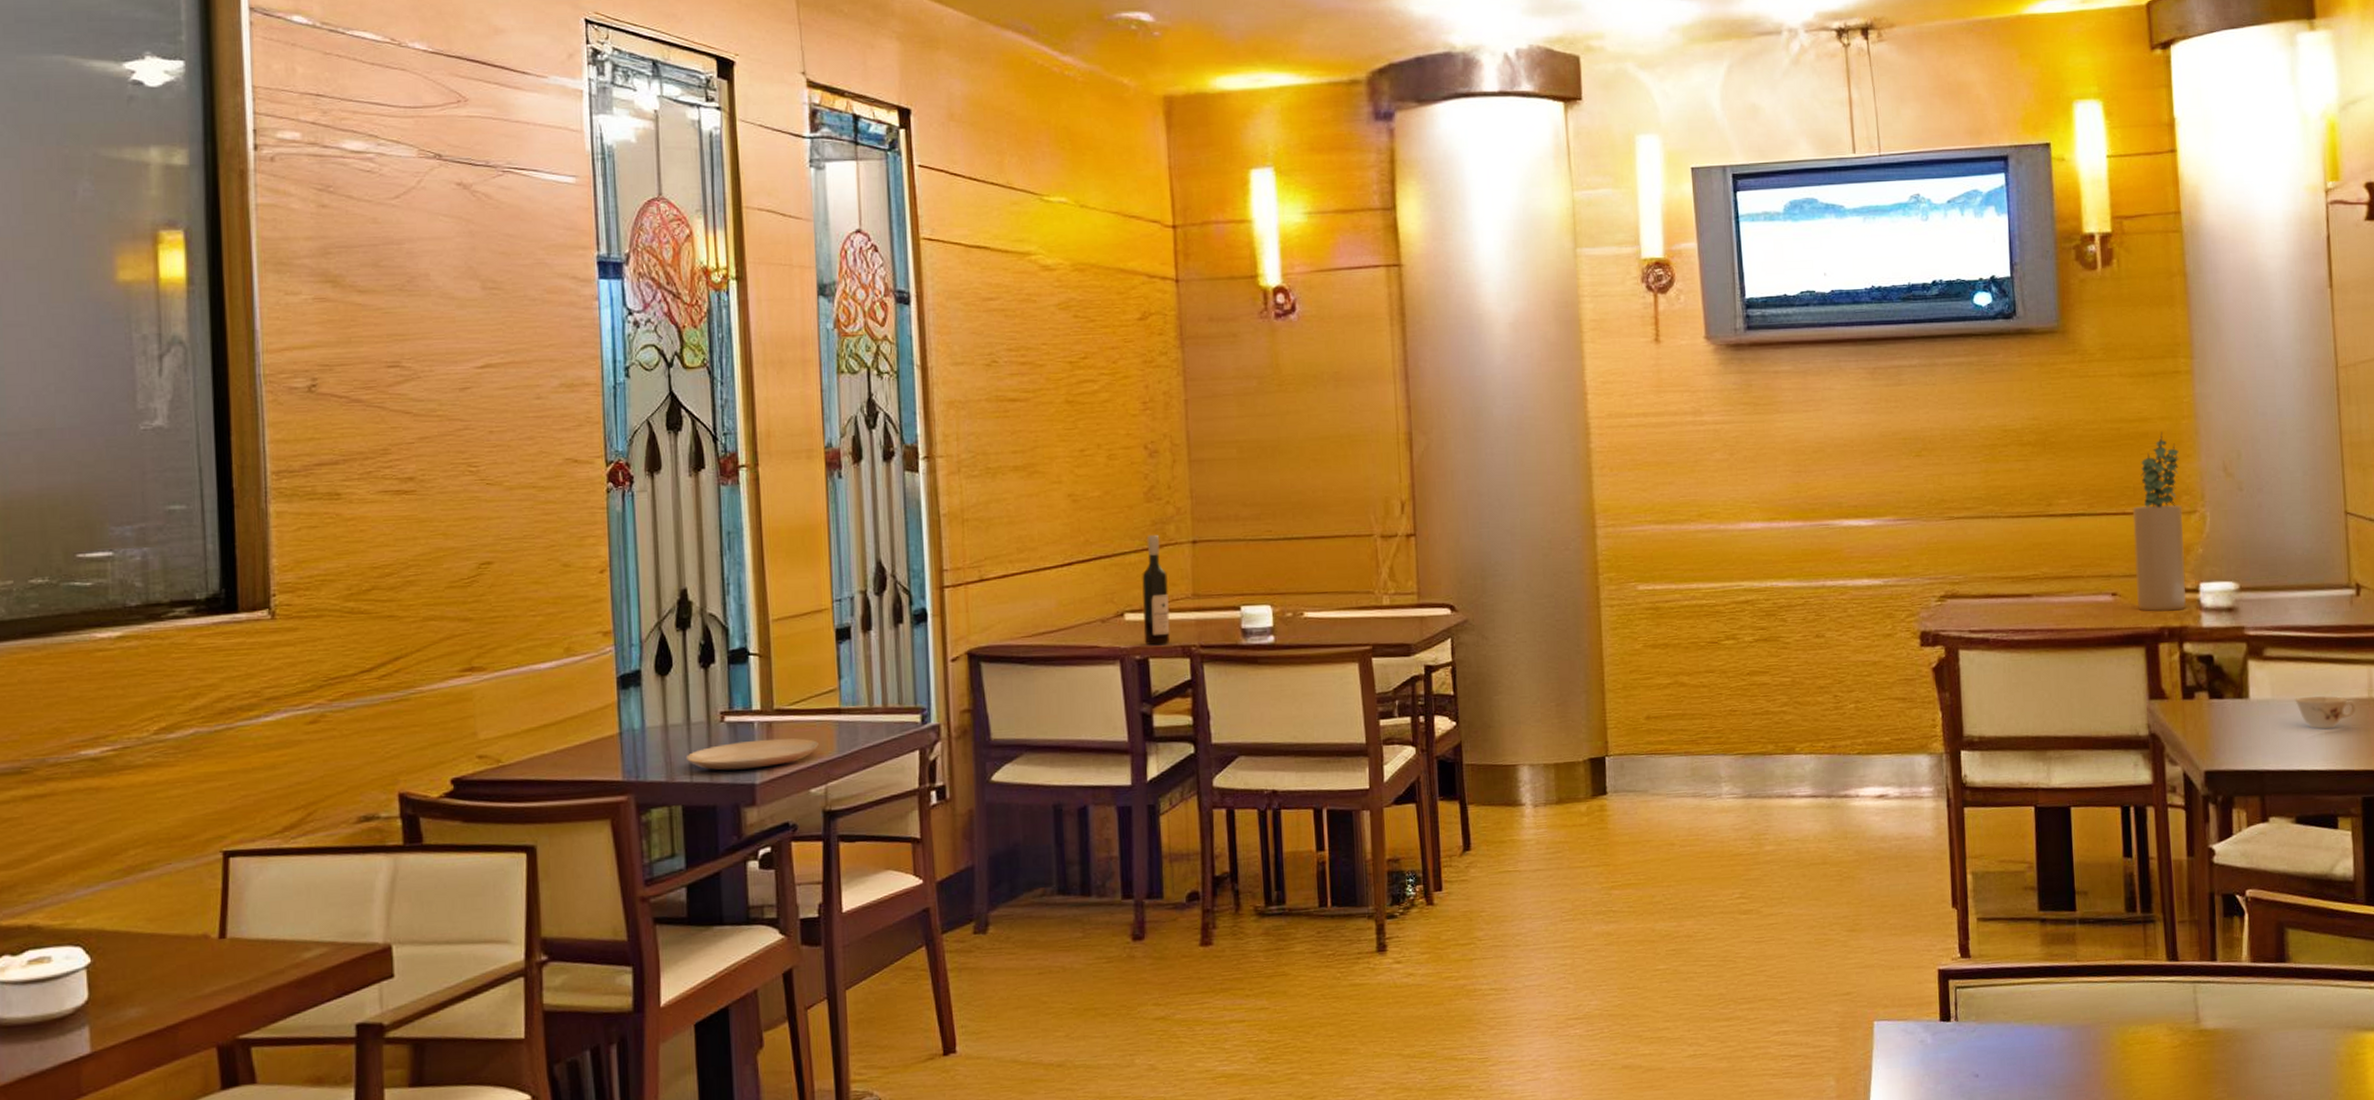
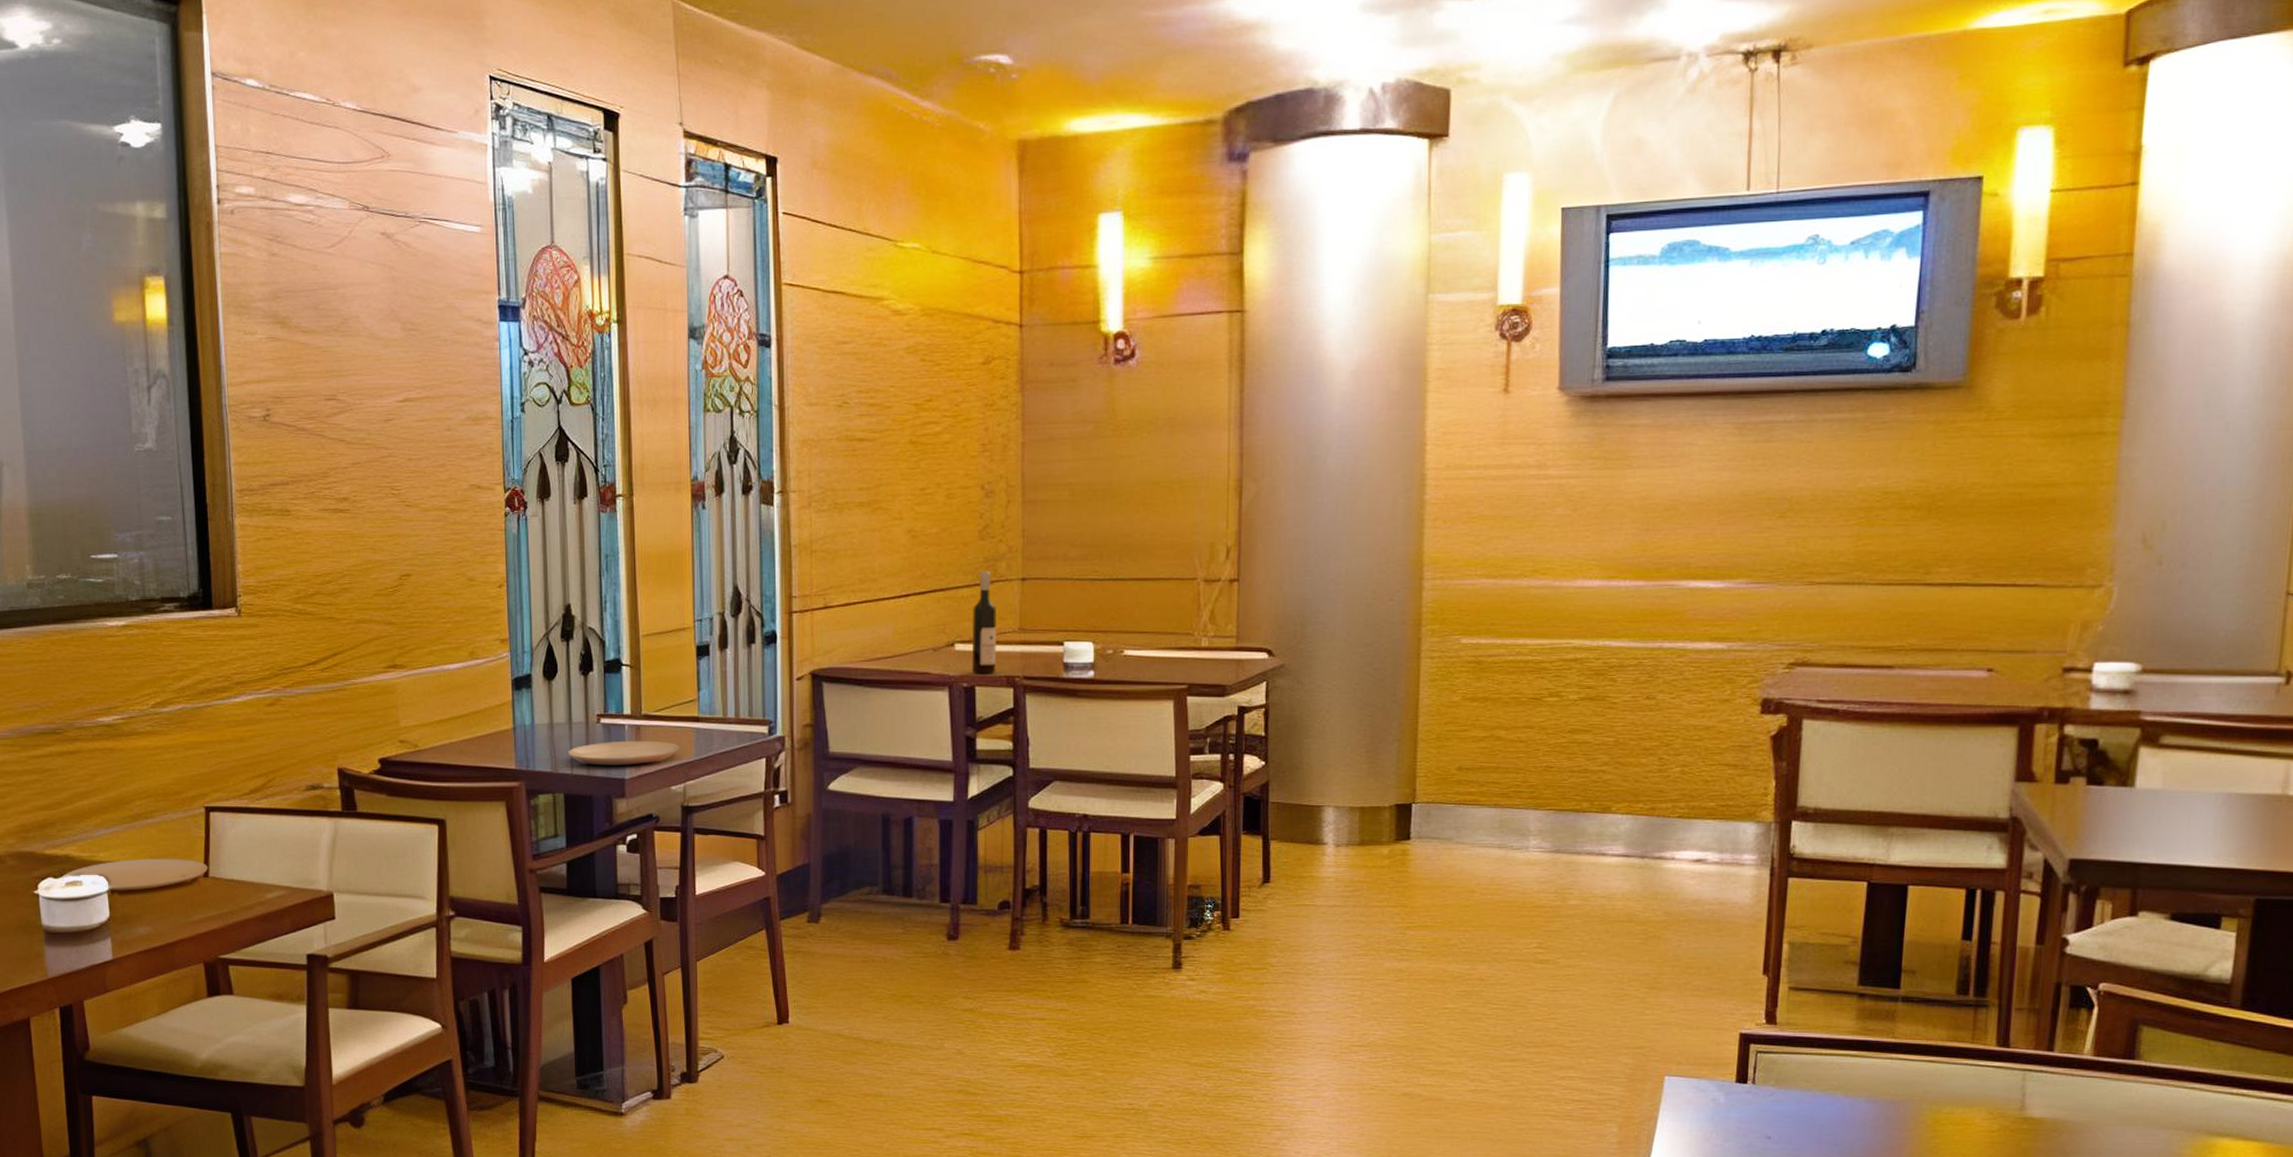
plate: none [23,918,226,966] -> present [62,858,208,891]
vase: present [2132,431,2186,613] -> none [2016,498,2090,692]
teacup: present [2295,695,2356,729] -> none [2190,788,2265,825]

